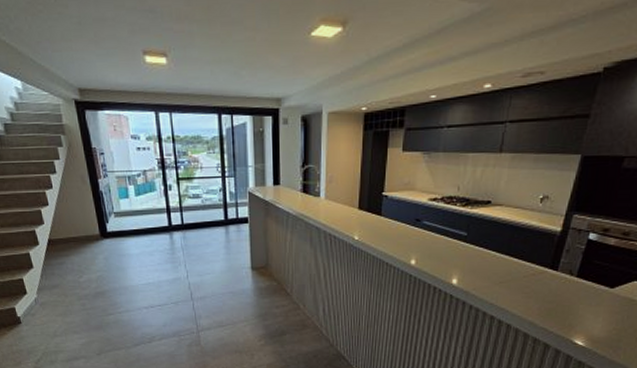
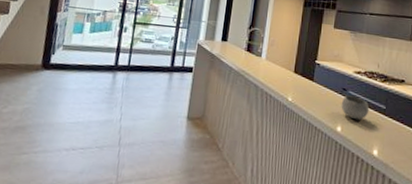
bowl: none [414,226,448,251] -> present [341,95,370,120]

